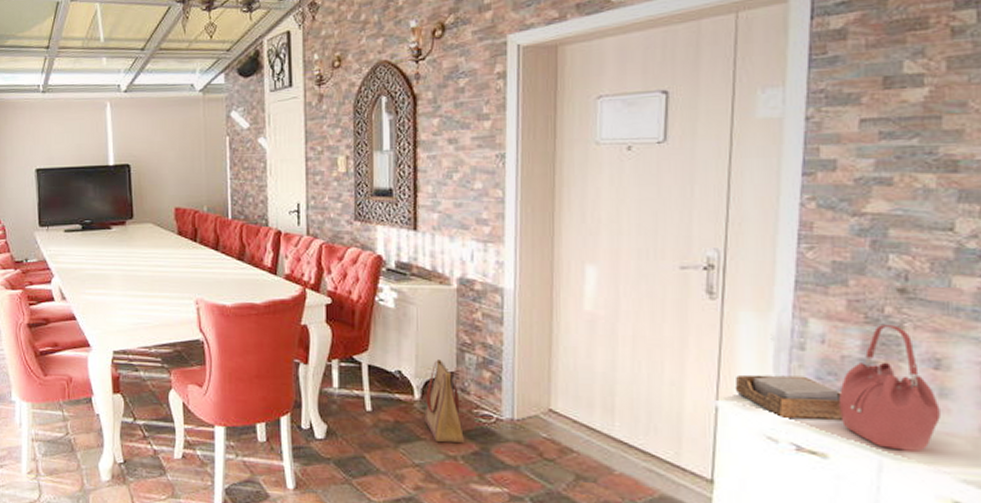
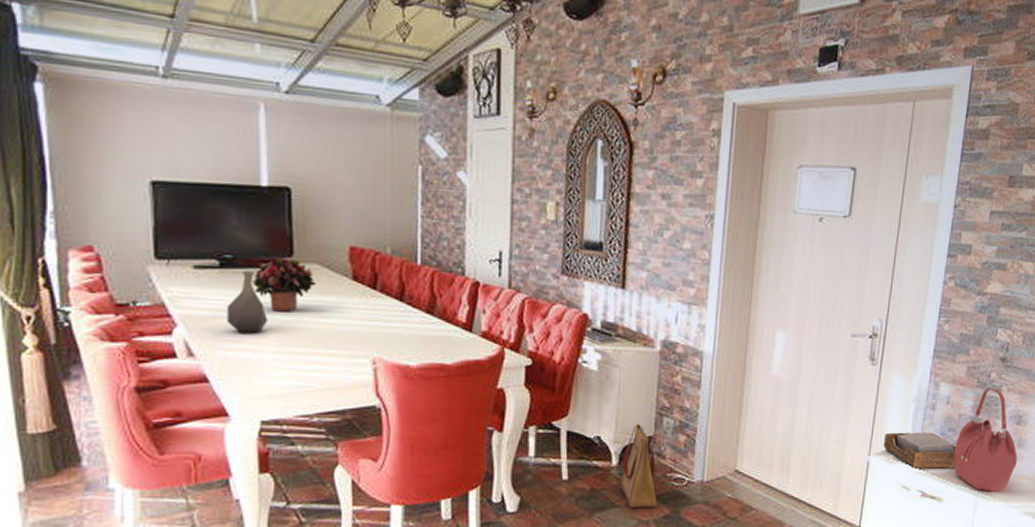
vase: none [88,232,116,282] -> present [227,271,268,334]
bouquet: none [104,220,150,263] -> present [252,257,315,312]

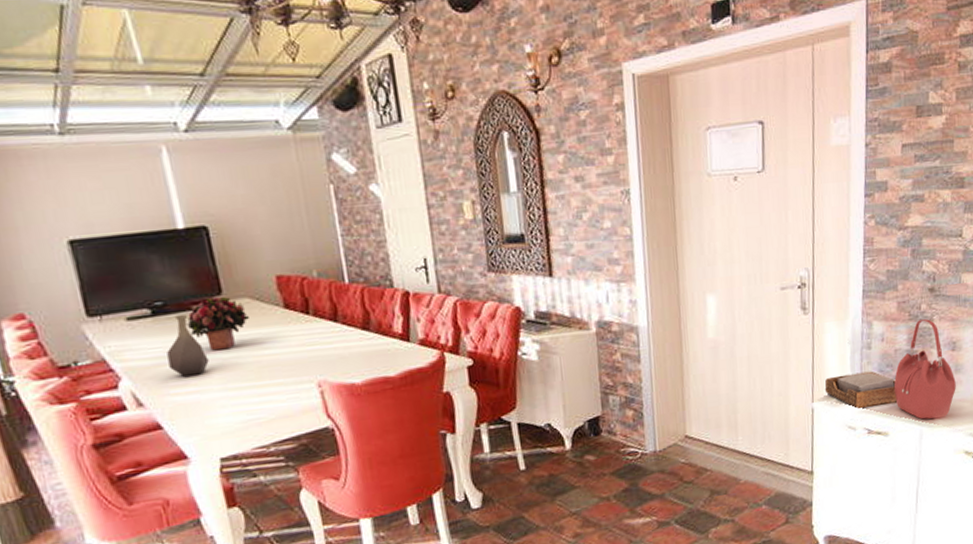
shopping bag: present [620,424,657,509] -> none [576,406,615,488]

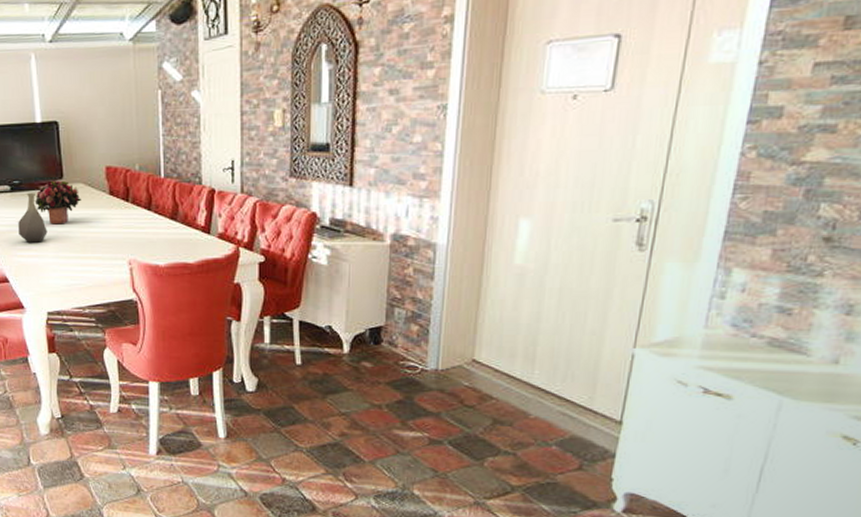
napkin holder: present [825,371,898,409] -> none [652,323,754,364]
handbag: present [894,319,956,420] -> none [749,273,845,391]

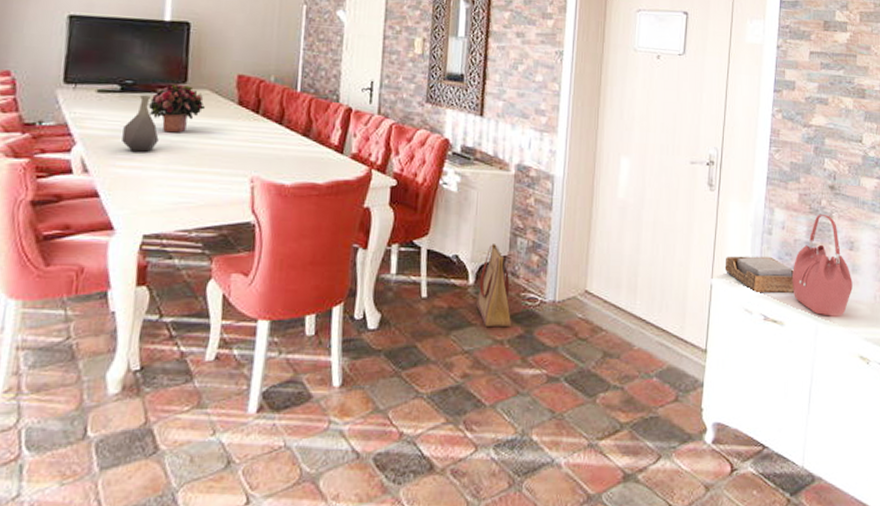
shopping bag: none [352,314,389,393] -> present [476,244,511,328]
napkin holder: none [652,323,754,364] -> present [724,255,795,293]
handbag: none [749,273,845,391] -> present [793,215,853,316]

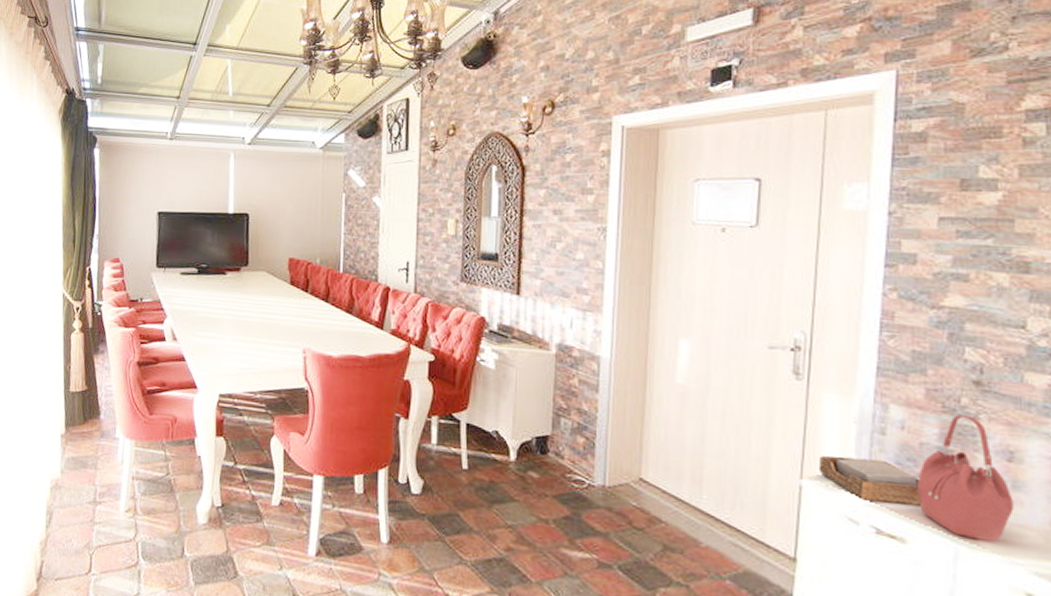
vase: present [122,95,159,153] -> none [200,277,228,325]
bouquet: present [148,84,205,133] -> none [219,267,263,309]
shopping bag: present [476,244,511,328] -> none [519,422,556,508]

